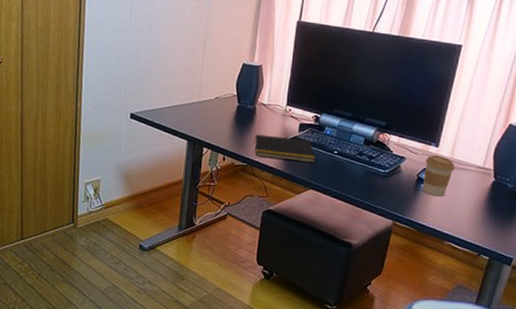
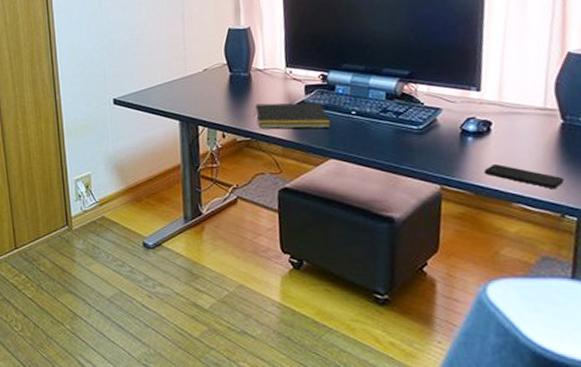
coffee cup: present [422,154,455,197] -> none [468,100,507,150]
smartphone: none [428,208,486,232] -> present [483,164,564,188]

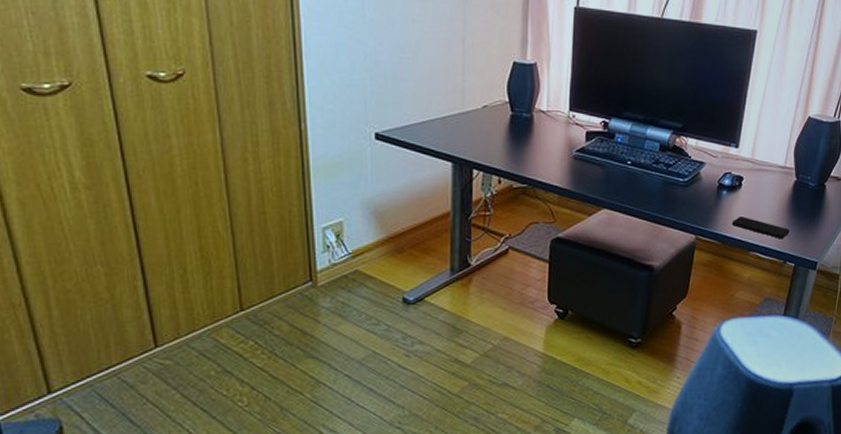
notepad: present [254,102,330,129] -> none [533,148,606,177]

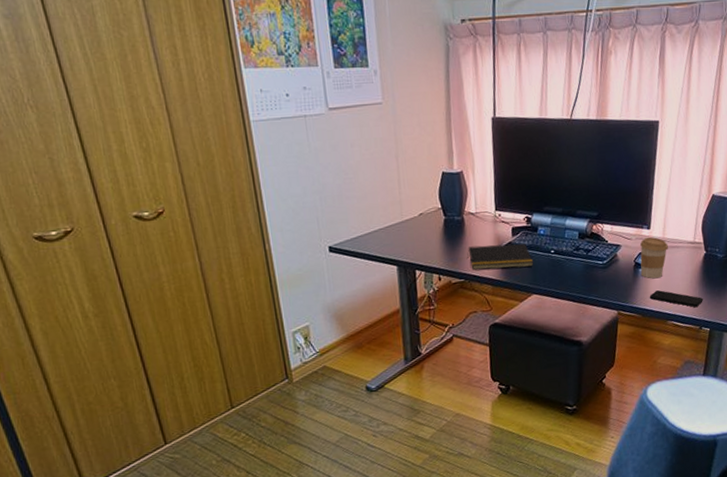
notepad: none [533,148,606,177] -> present [467,243,533,270]
coffee cup: none [724,156,756,203] -> present [640,237,668,279]

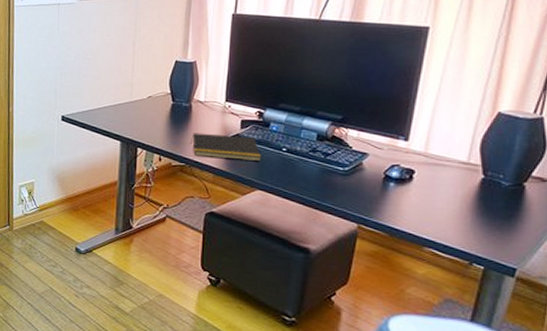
coffee cup: present [640,237,668,279] -> none [391,149,431,197]
smartphone: present [649,290,703,307] -> none [400,210,477,238]

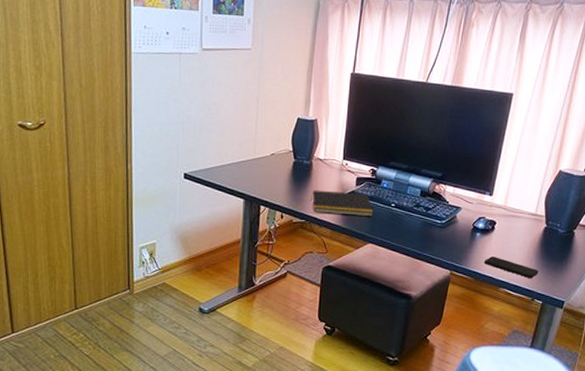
smartphone: none [400,210,477,238] -> present [484,257,539,278]

